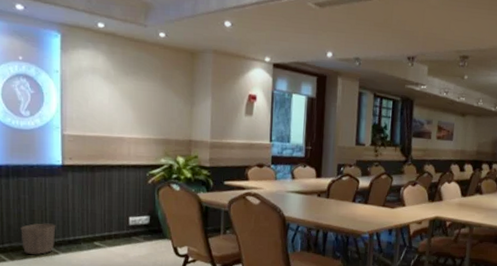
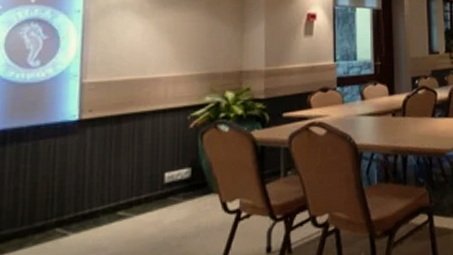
waste basket: present [21,223,56,255] -> none [16,196,66,243]

